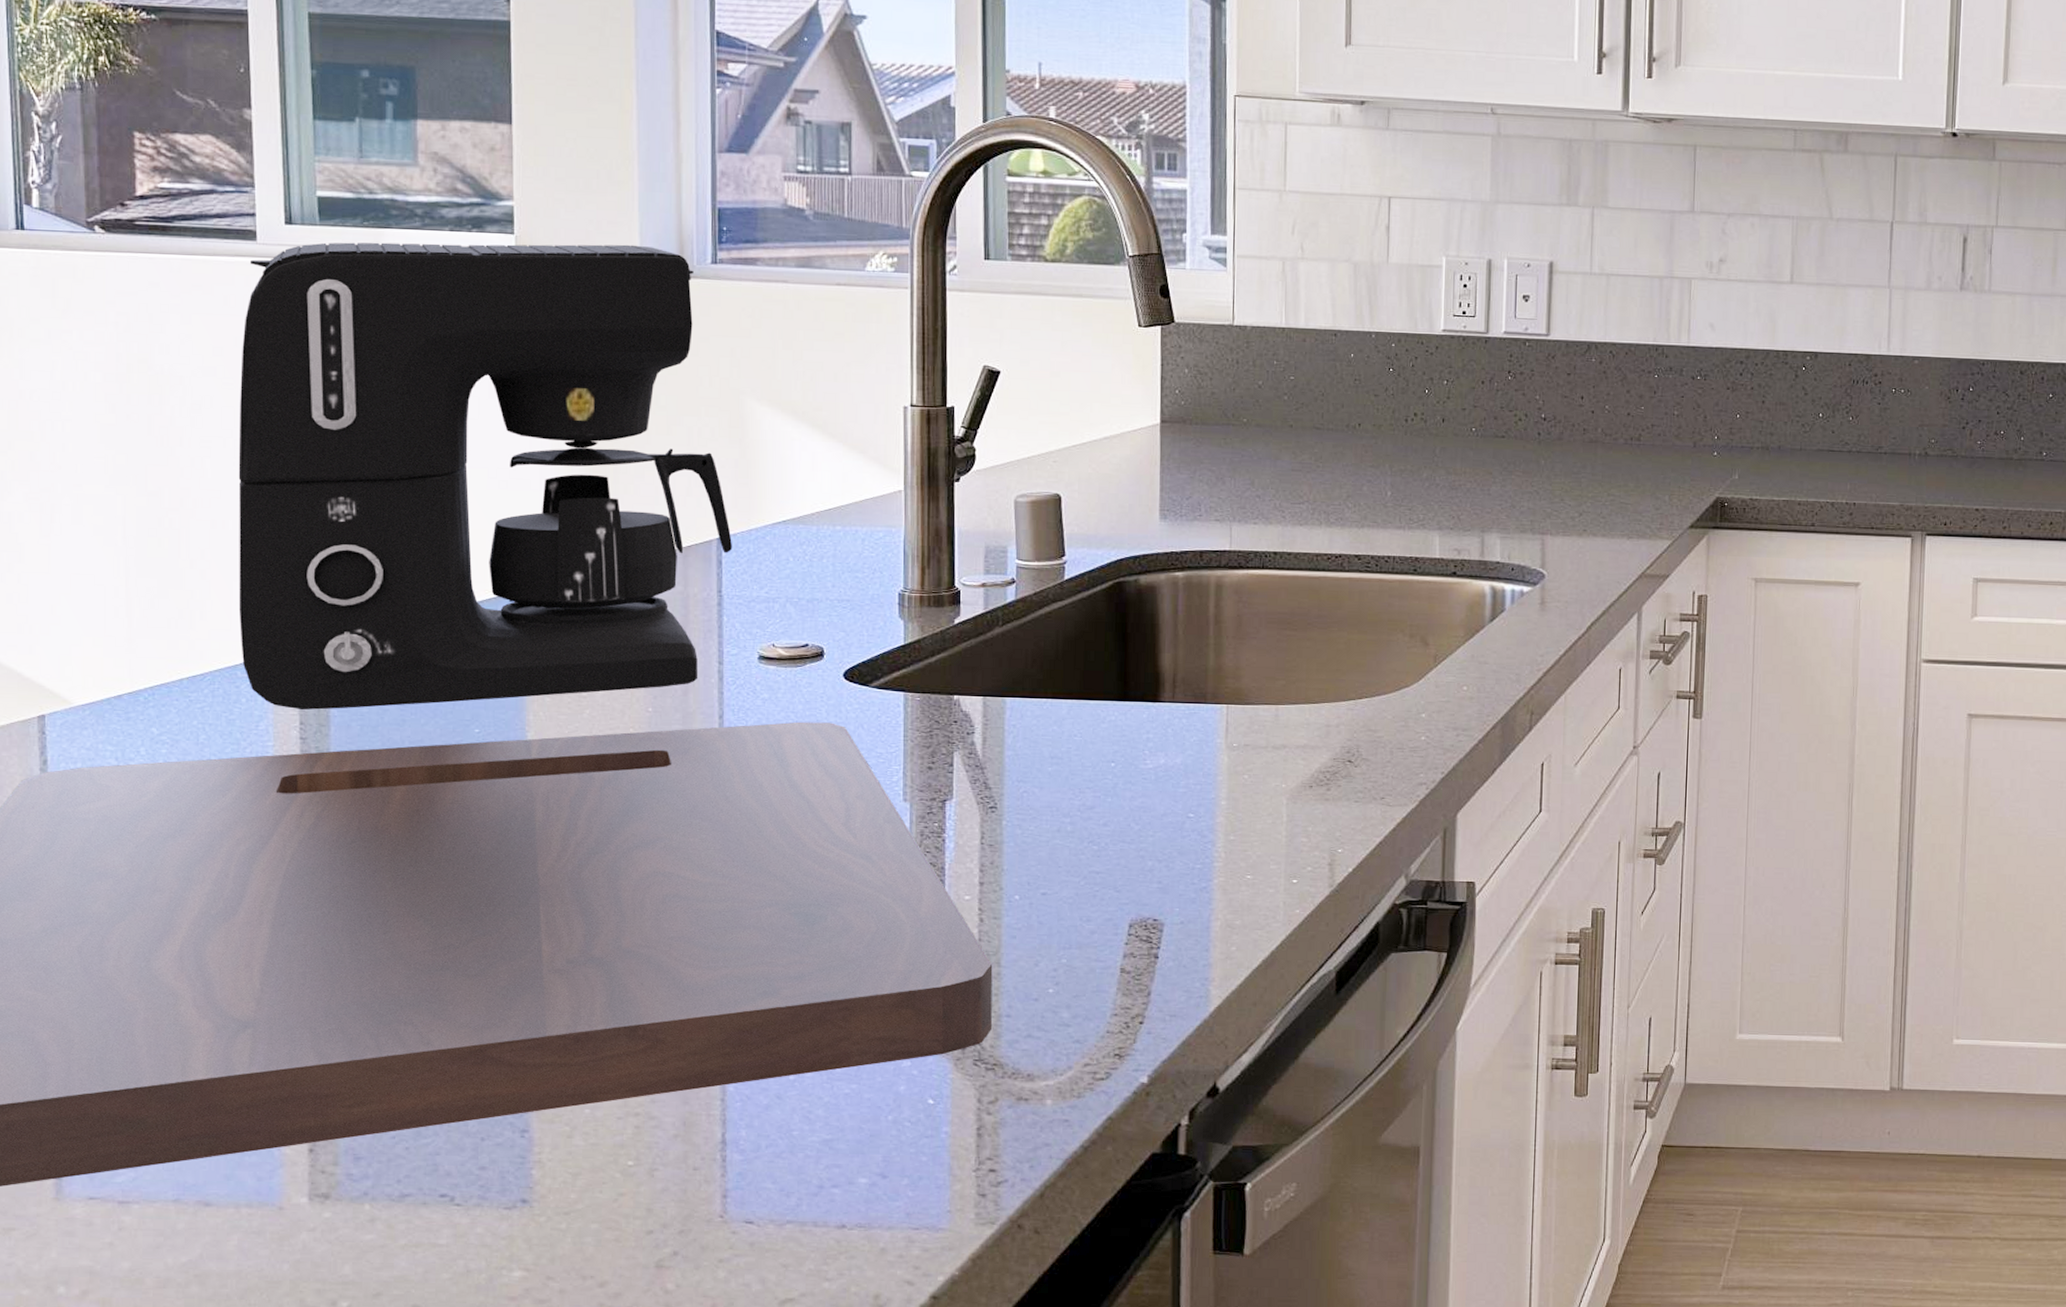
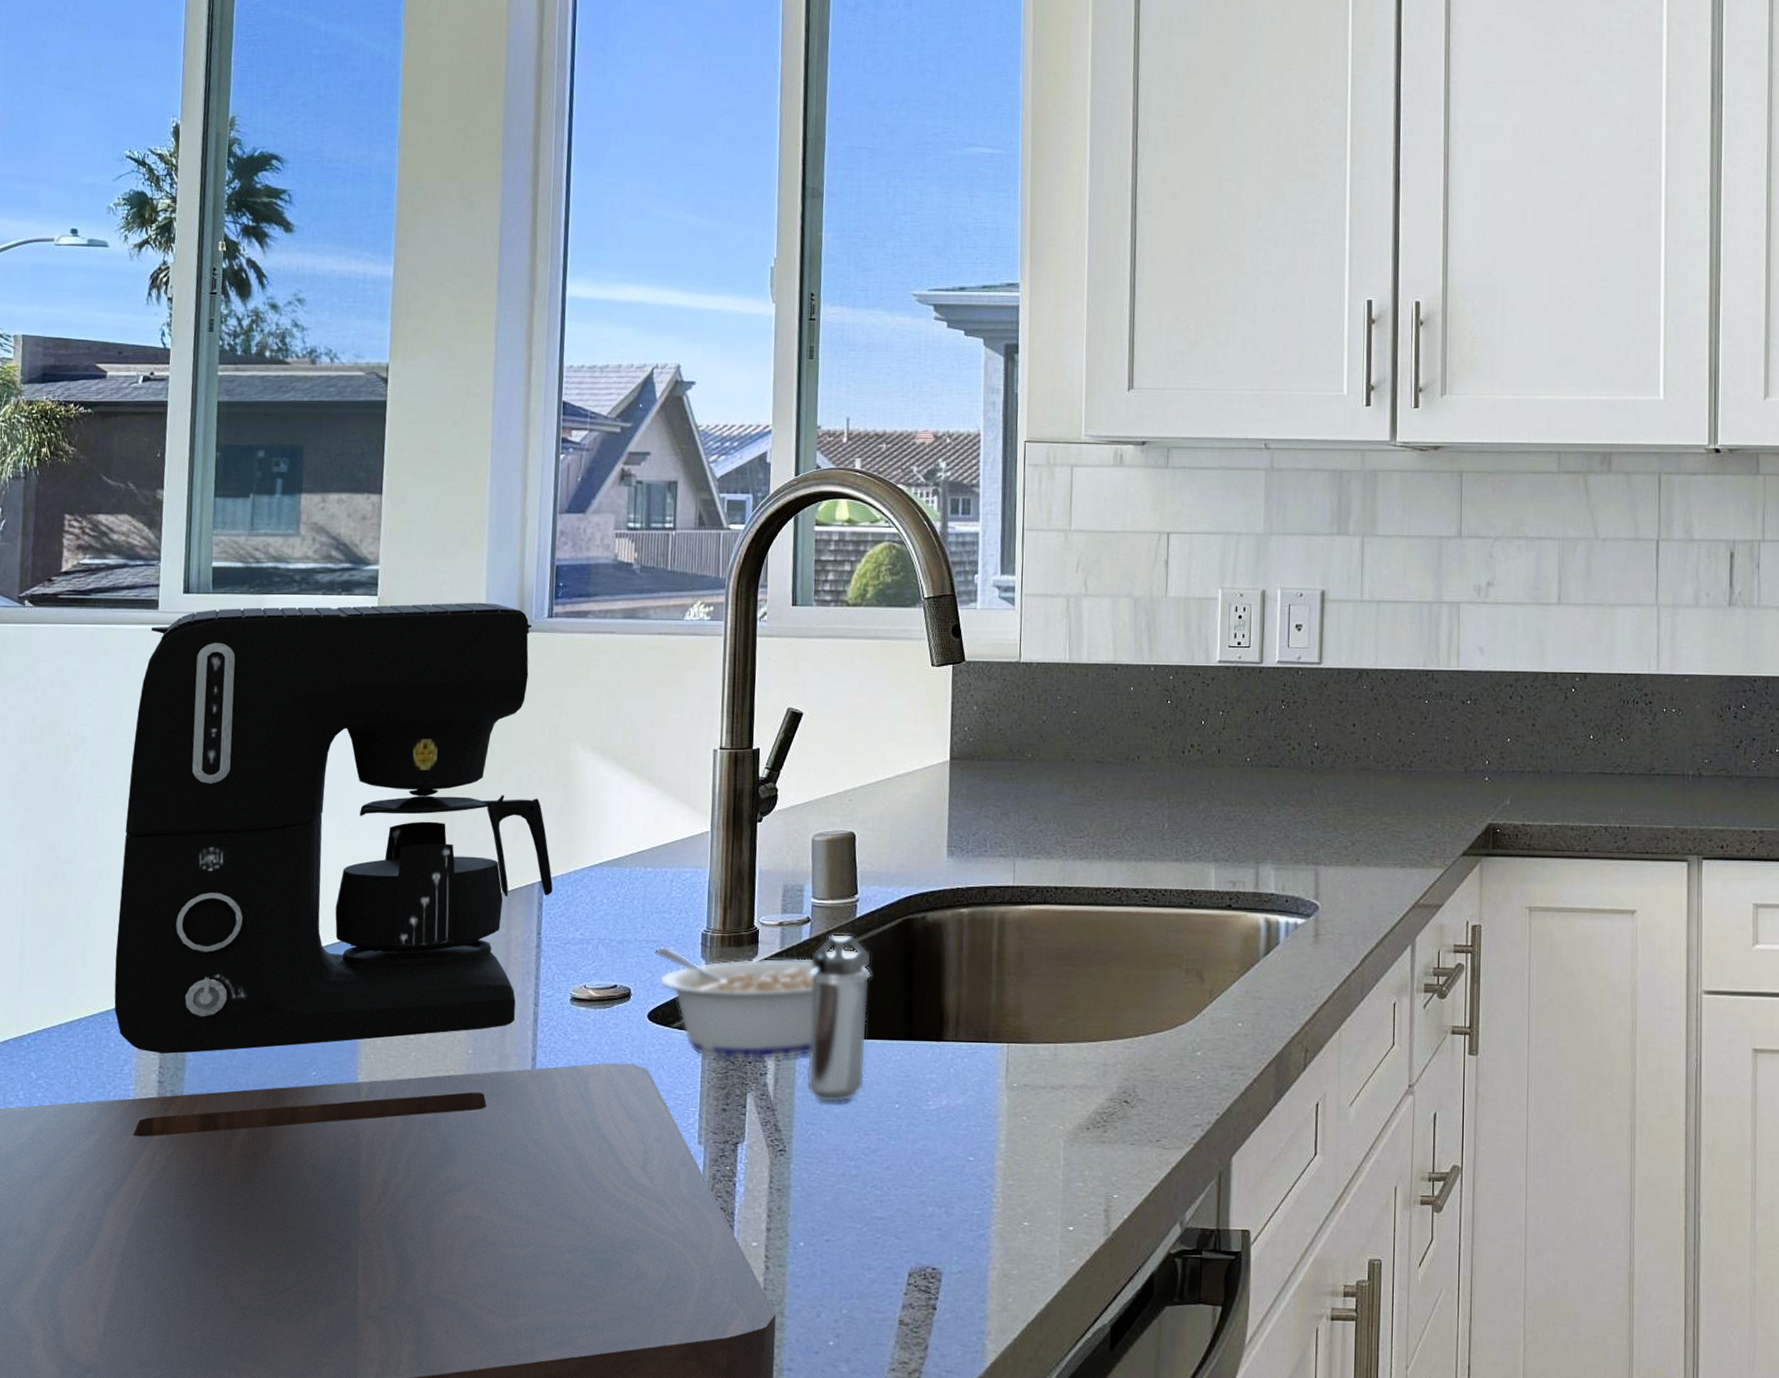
legume: none [847,605,1083,720] -> present [654,946,872,1060]
shaker: none [1016,595,1081,762] -> present [807,933,871,1103]

